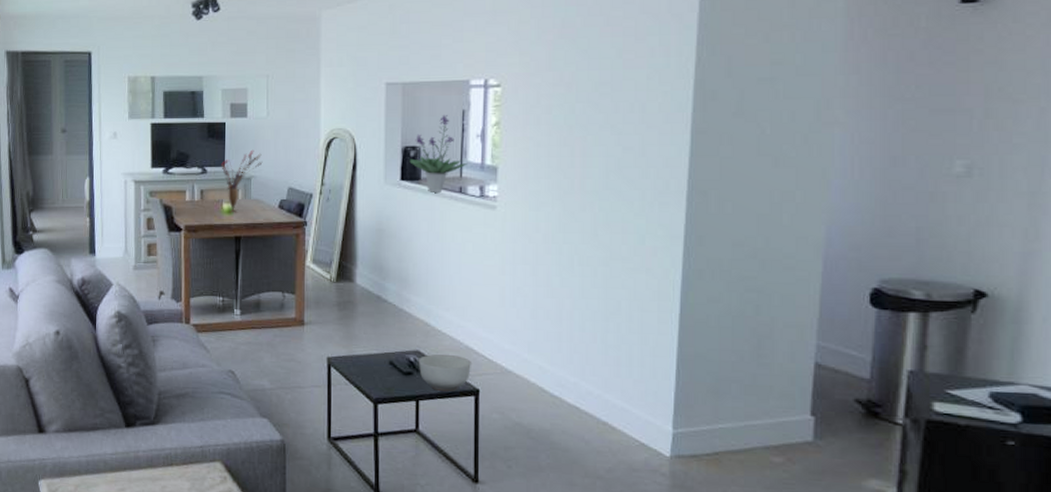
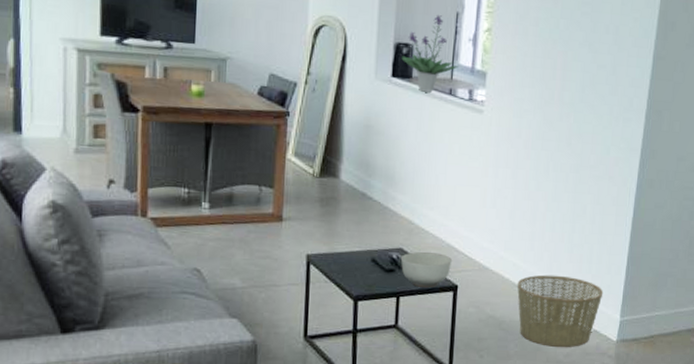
bouquet: present [221,149,263,214] -> none [190,28,241,98]
basket: none [544,379,649,462] -> present [516,274,604,347]

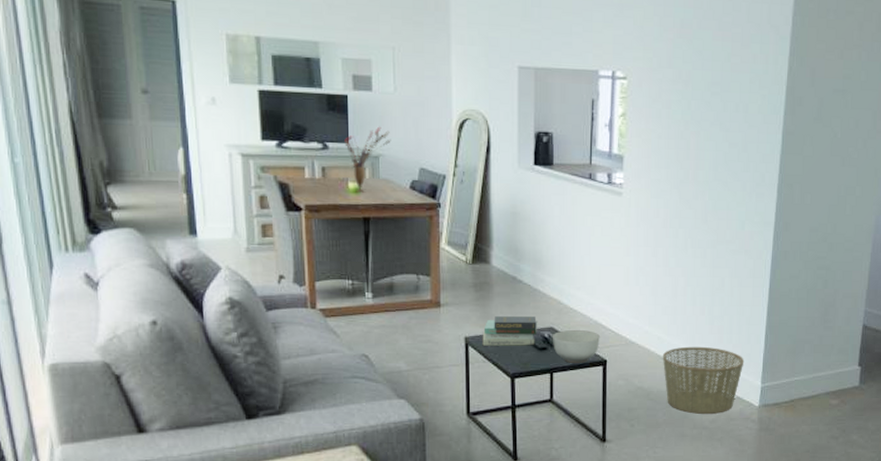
bouquet: none [190,28,241,98] -> present [344,126,391,194]
books: none [325,234,387,267] -> present [482,316,538,346]
potted plant: present [401,15,459,94] -> none [542,103,597,179]

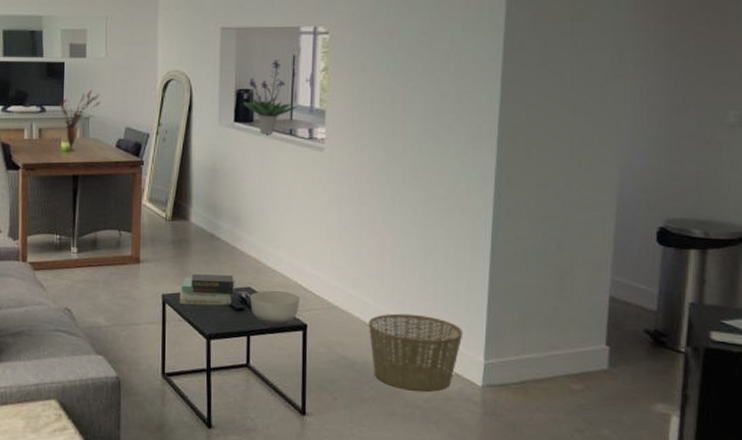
potted plant: none [542,103,597,179] -> present [243,60,298,135]

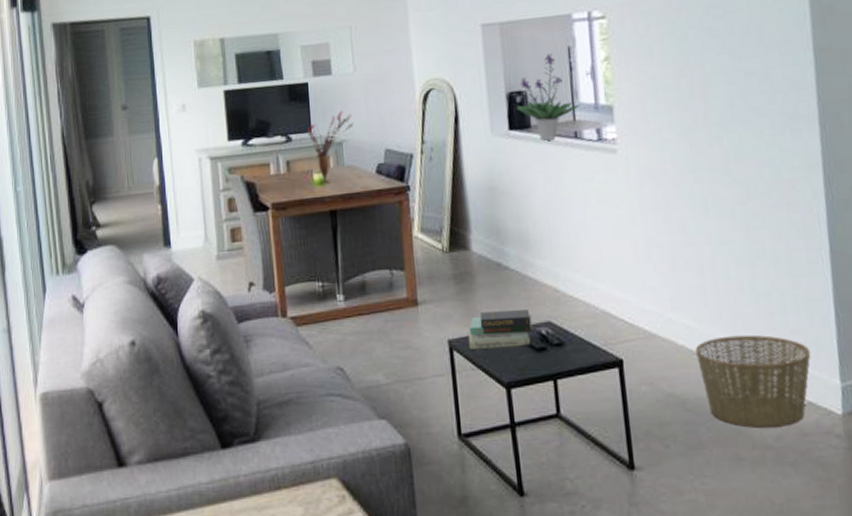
bowl: present [249,291,301,327] -> none [550,323,612,366]

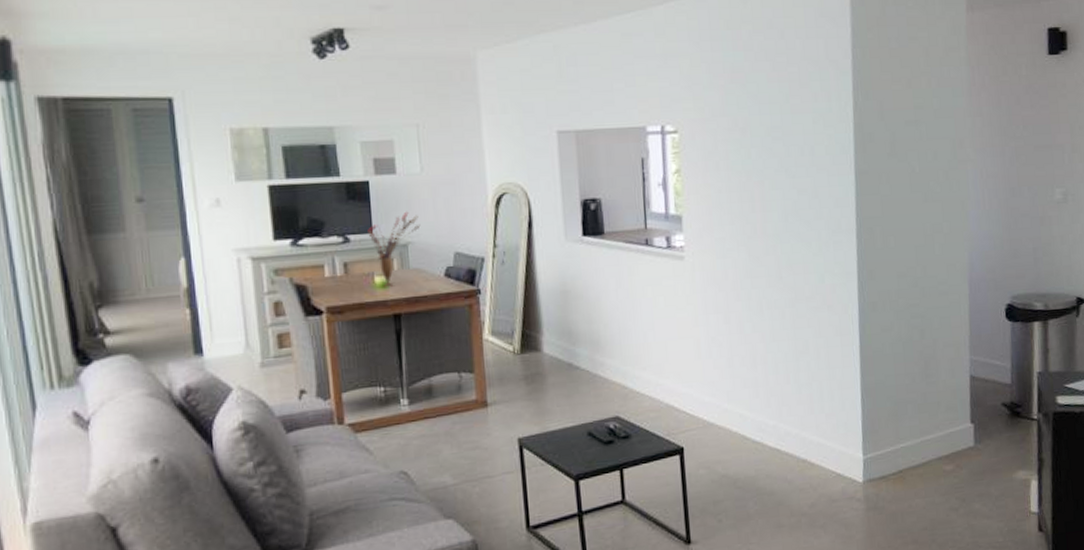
books: present [467,310,533,350] -> none [538,406,602,447]
potted plant: present [516,54,580,141] -> none [590,164,652,248]
basket: present [694,334,811,428] -> none [746,419,841,499]

